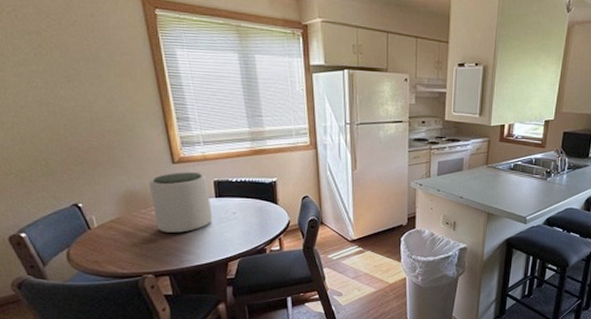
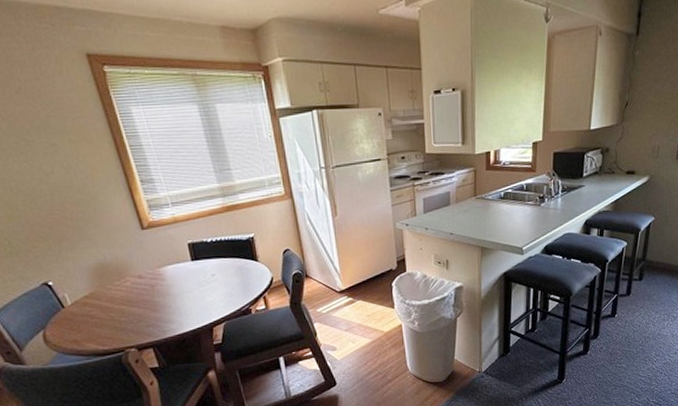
plant pot: present [149,172,213,233] -> none [119,236,192,303]

